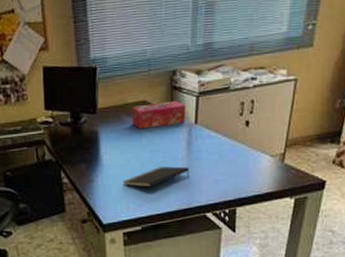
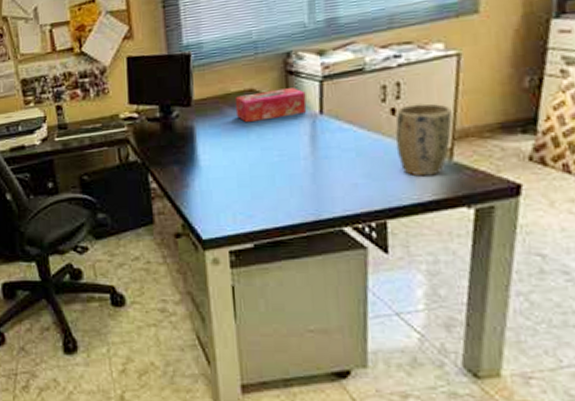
notepad: present [122,166,189,187] -> none [226,167,316,194]
plant pot: none [247,118,287,175] -> present [395,103,453,176]

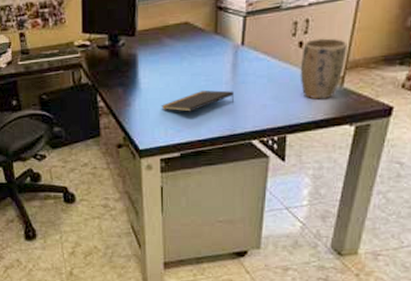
notepad: none [226,167,316,194] -> present [161,90,234,112]
tissue box: present [234,88,307,123] -> none [172,22,231,52]

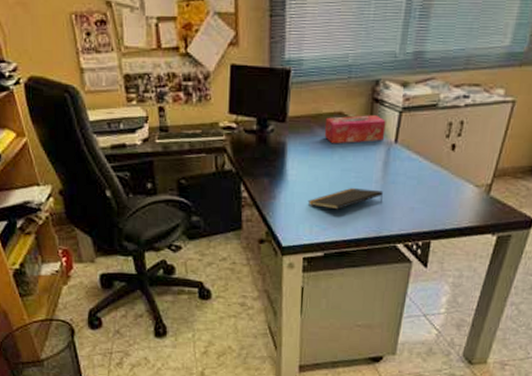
tissue box: none [172,22,231,52] -> present [324,115,386,144]
plant pot: present [300,38,347,99] -> none [449,142,498,206]

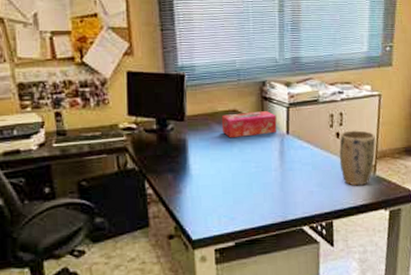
notepad: present [307,188,383,210] -> none [213,177,283,199]
plant pot: none [449,142,498,206] -> present [339,130,376,186]

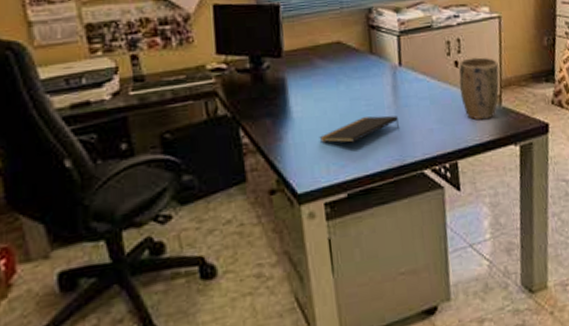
notepad: none [213,177,283,199] -> present [319,115,399,143]
tissue box: present [221,111,277,138] -> none [323,41,388,74]

